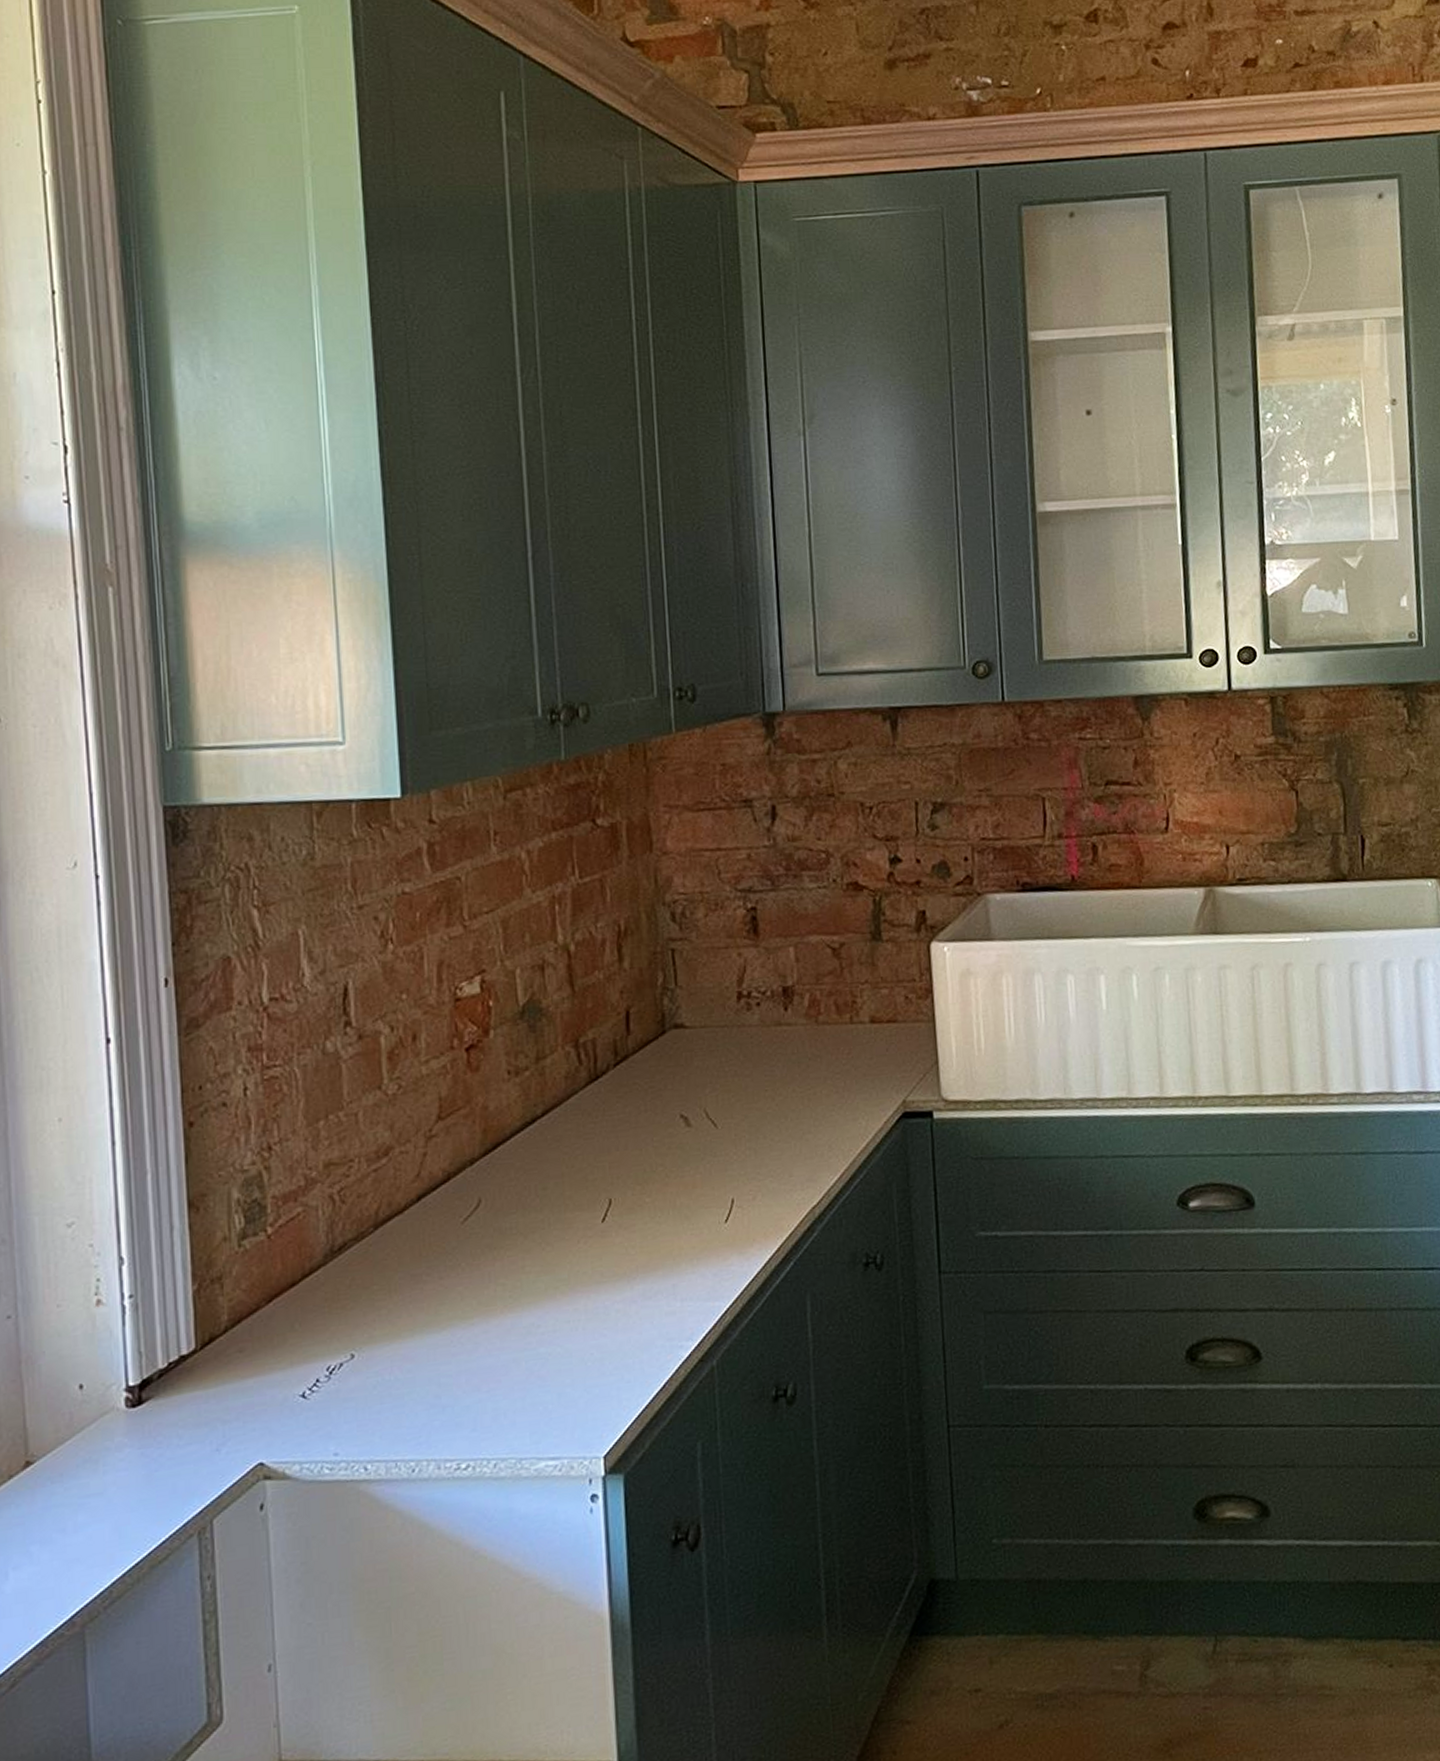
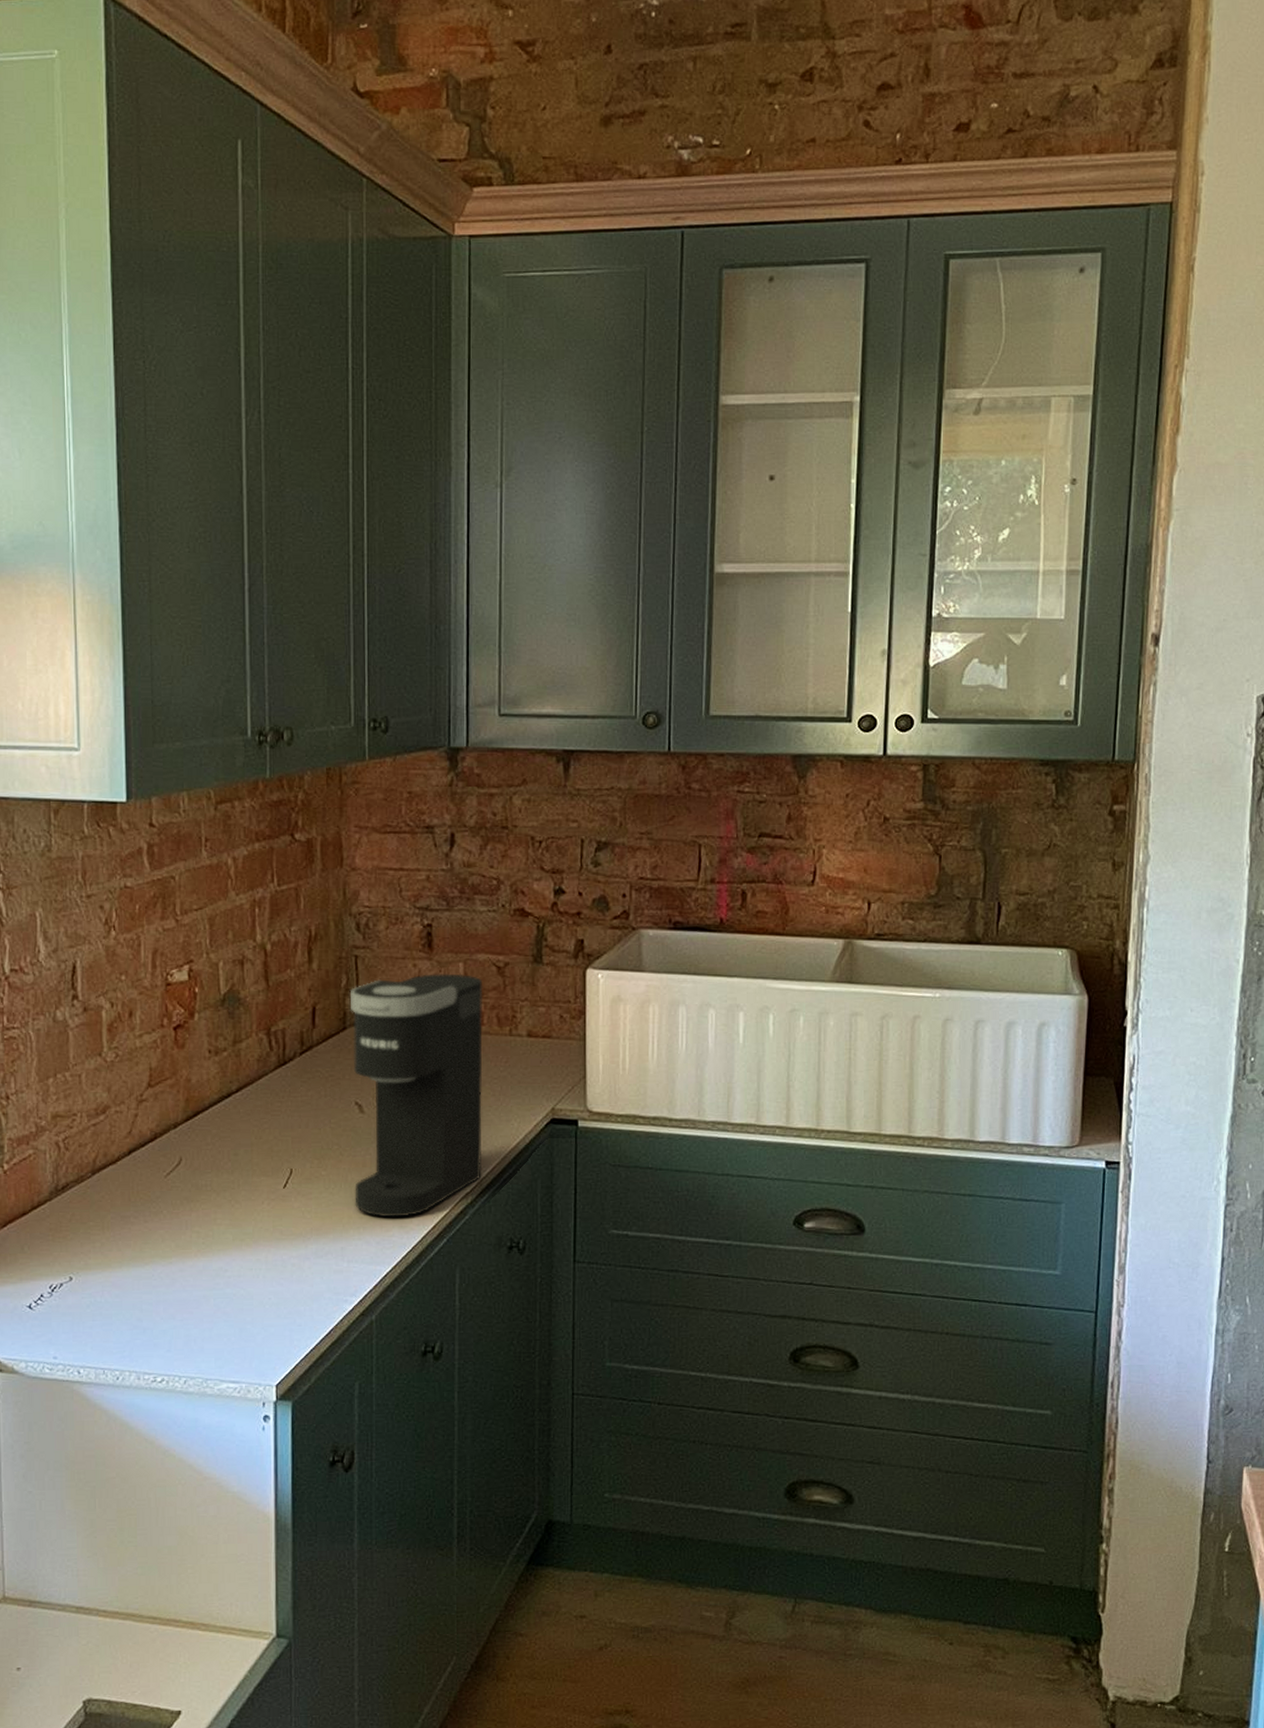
coffee maker: none [668,959,829,1244] -> present [351,973,483,1218]

